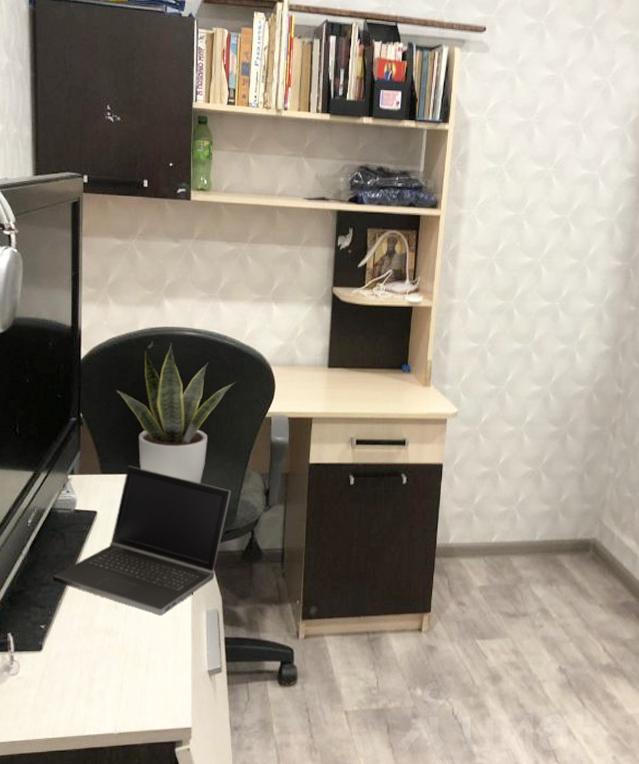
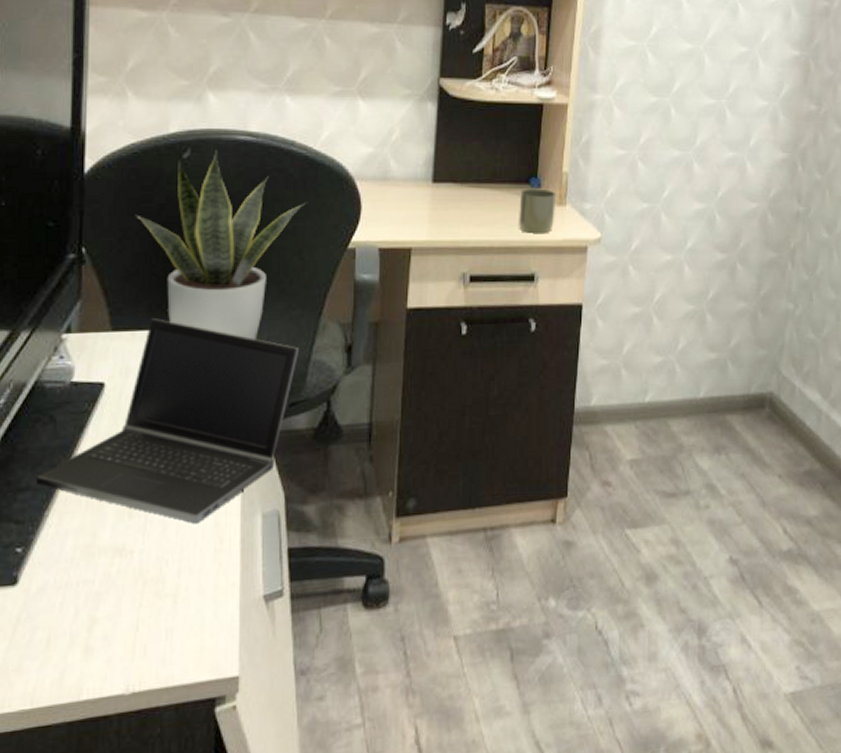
mug: none [394,373,423,409] -> present [519,188,557,234]

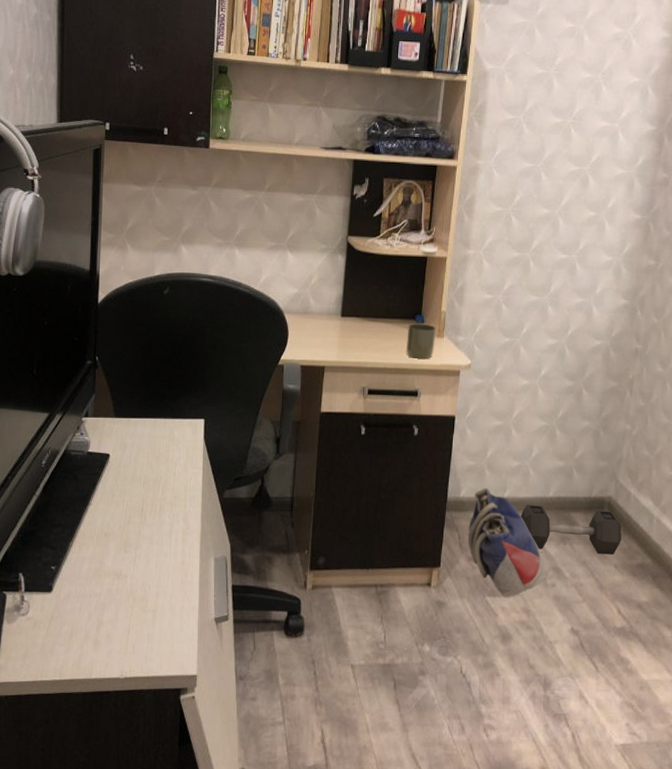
laptop computer: present [37,318,300,524] -> none [65,410,243,561]
potted plant: present [136,151,306,340] -> none [132,289,248,430]
tote bag: none [601,392,699,527] -> present [467,488,547,597]
dumbbell: none [665,408,786,464] -> present [520,504,622,555]

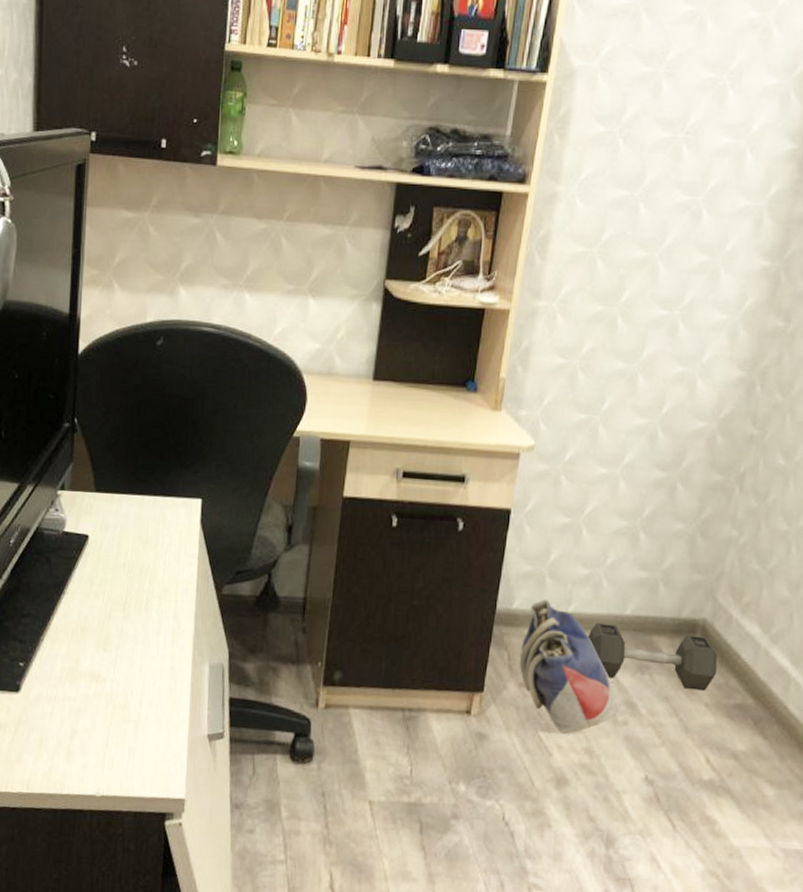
mug: present [406,323,436,360] -> none [453,391,492,437]

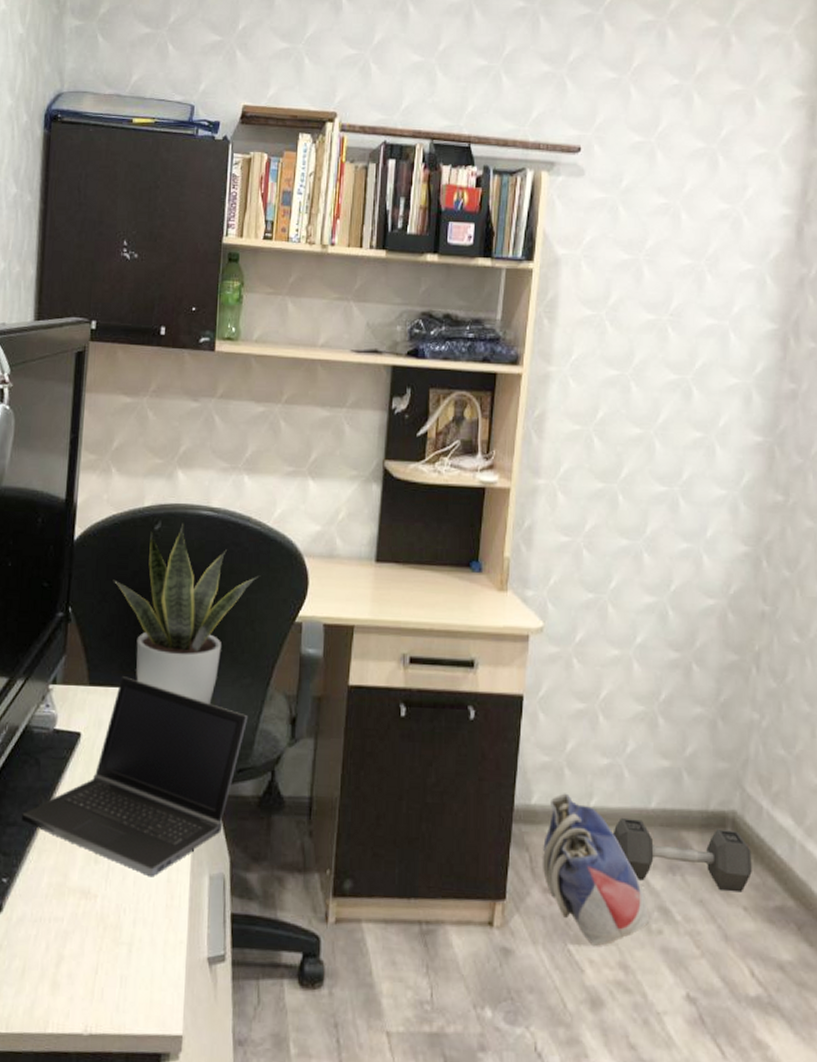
laptop computer: none [36,484,247,665] -> present [22,676,249,877]
potted plant: none [118,340,258,512] -> present [114,524,258,705]

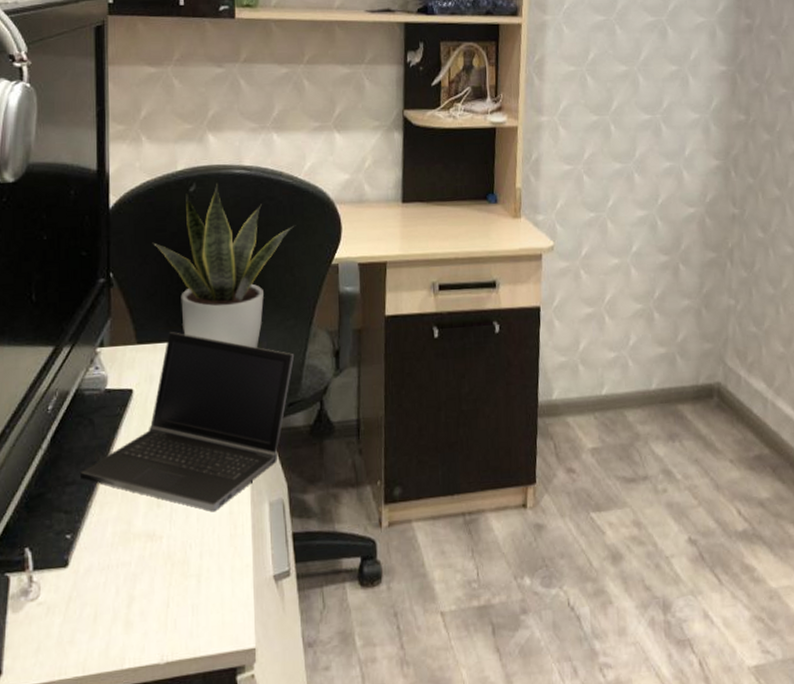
tote bag: present [542,793,650,946] -> none [564,386,656,511]
dumbbell: present [612,817,752,893] -> none [622,398,735,451]

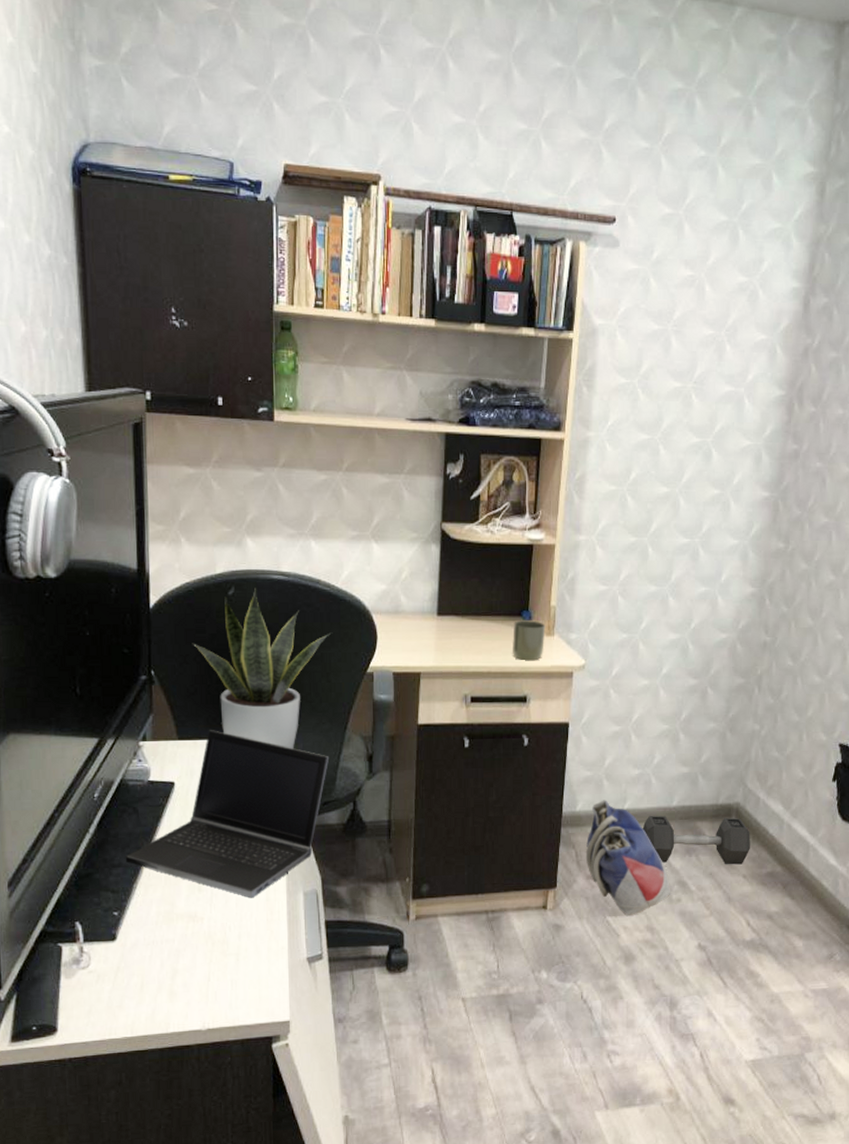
mug: none [479,203,512,245] -> present [513,620,546,661]
tote bag: none [564,386,656,511] -> present [585,800,671,916]
dumbbell: none [622,398,735,451] -> present [642,815,750,865]

